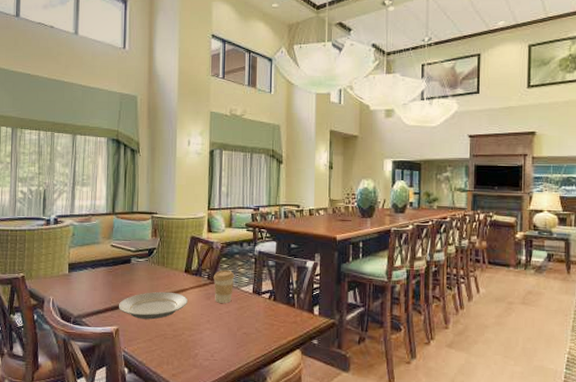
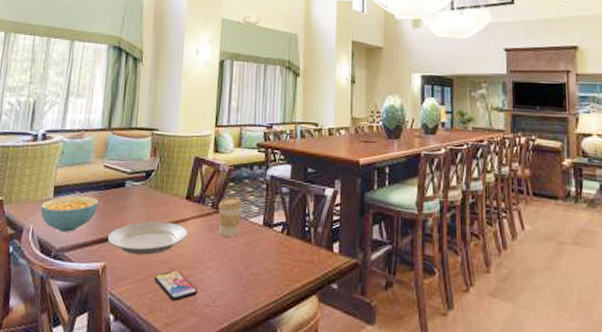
cereal bowl: none [58,271,109,302] -> present [40,196,99,232]
smartphone: none [161,331,199,357] -> present [154,270,198,301]

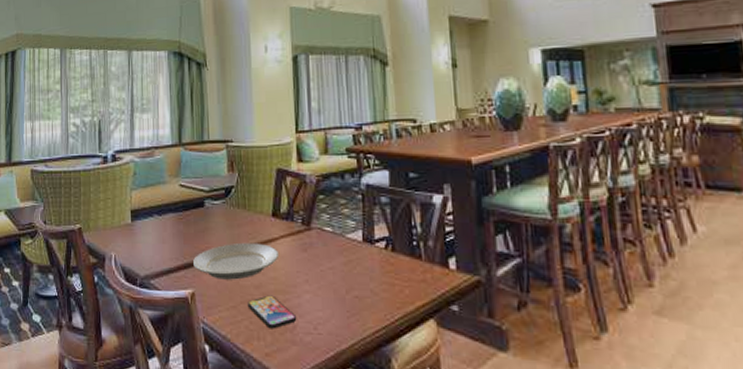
cereal bowl: present [40,196,99,232] -> none [120,219,179,258]
coffee cup: present [218,197,243,237] -> none [309,211,337,256]

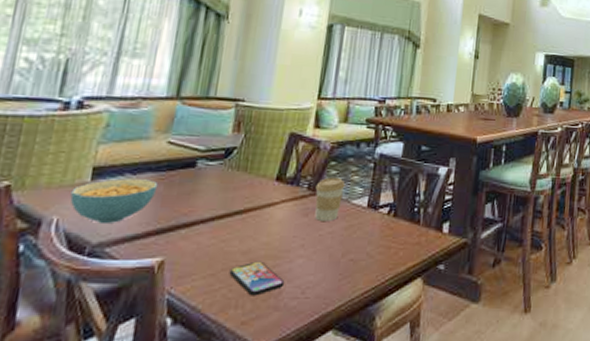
cereal bowl: none [120,219,179,258] -> present [70,178,159,223]
plate: present [193,242,280,280] -> none [169,206,277,246]
coffee cup: none [309,211,337,256] -> present [314,177,346,221]

